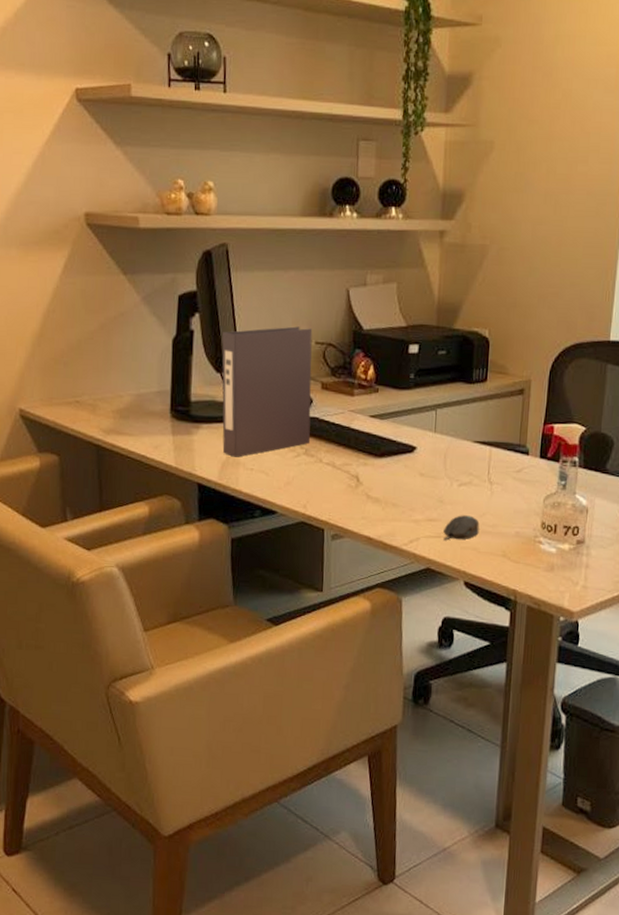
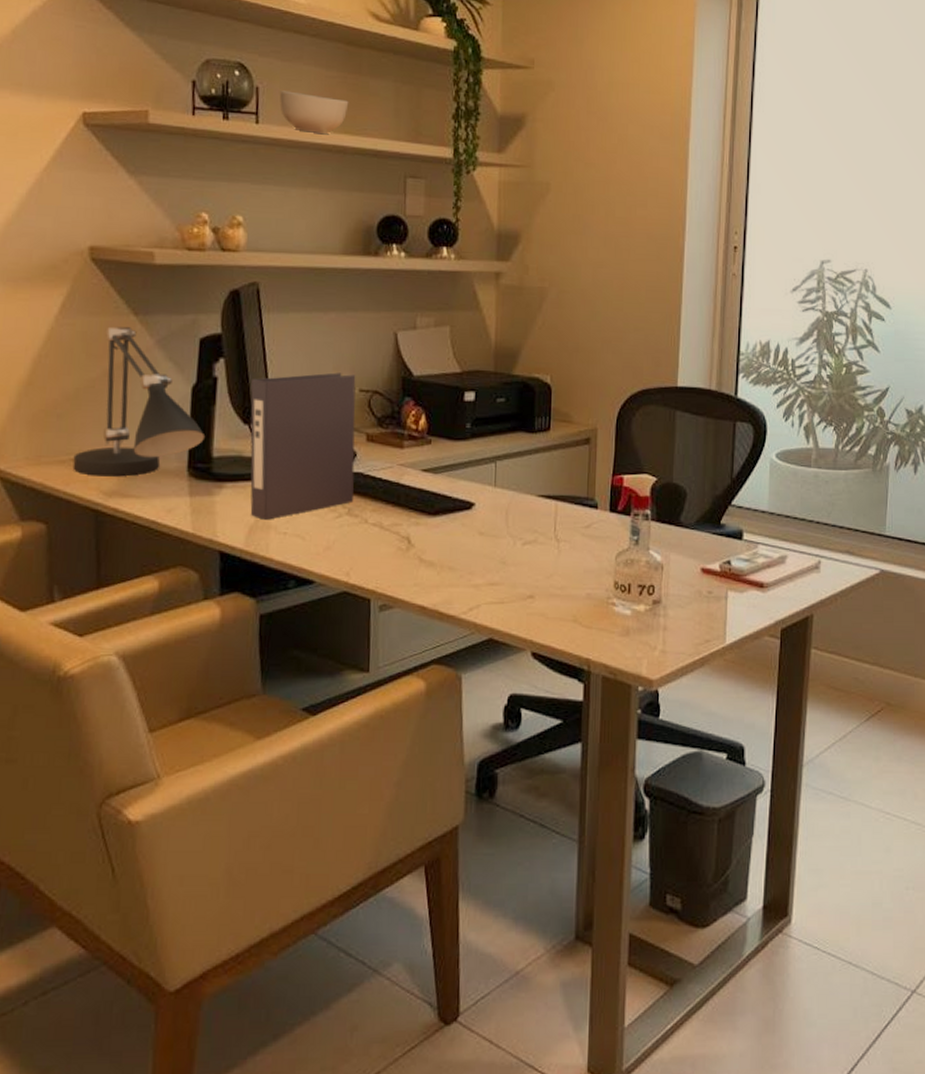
desk lamp: none [78,285,185,417] -> present [73,326,206,477]
bowl: none [244,59,307,101] -> present [279,90,349,135]
computer mouse: present [443,515,480,541] -> none [507,577,547,607]

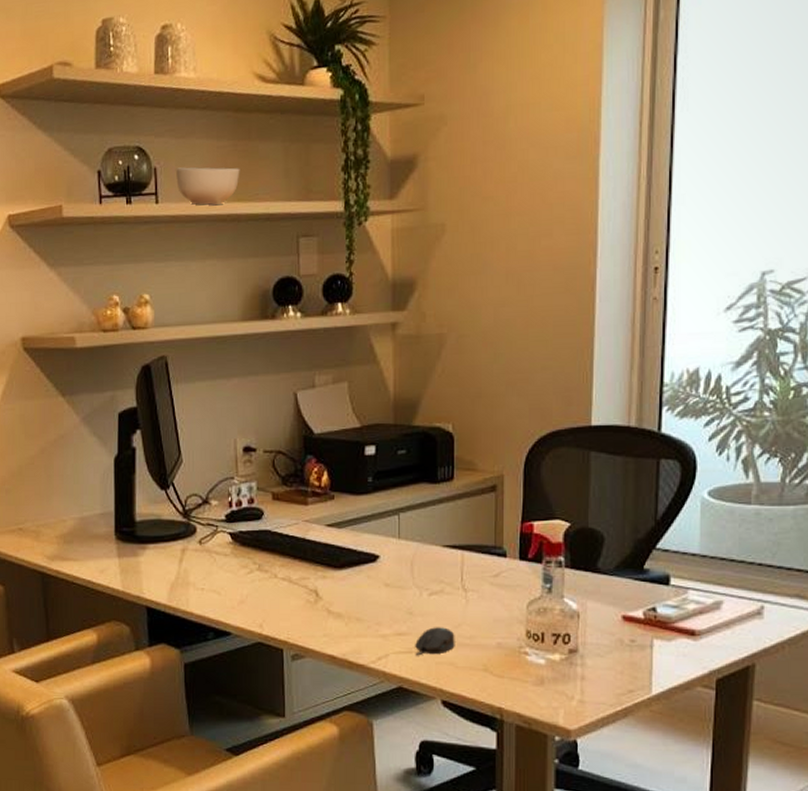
desk lamp: present [73,326,206,477] -> none [21,408,129,543]
binder: present [250,372,356,520] -> none [166,436,264,577]
computer mouse: none [507,577,547,607] -> present [415,627,455,656]

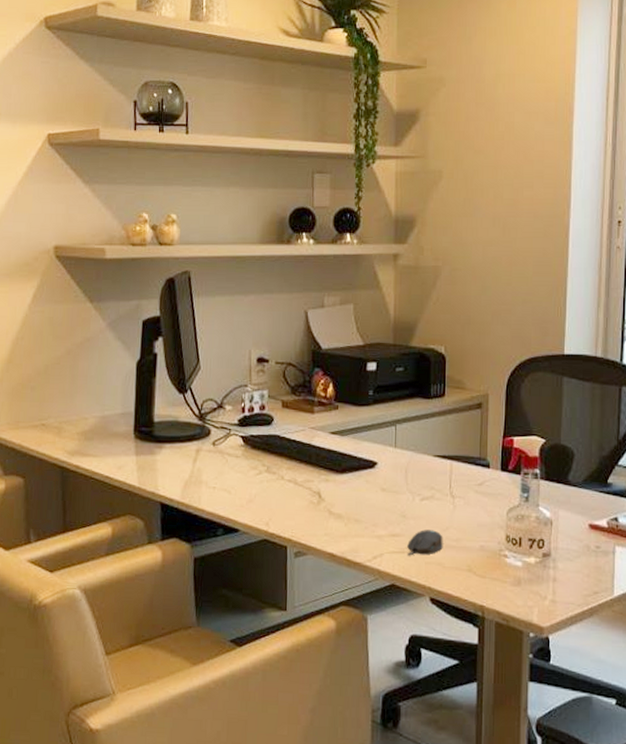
bowl: present [175,167,240,205] -> none [205,104,264,140]

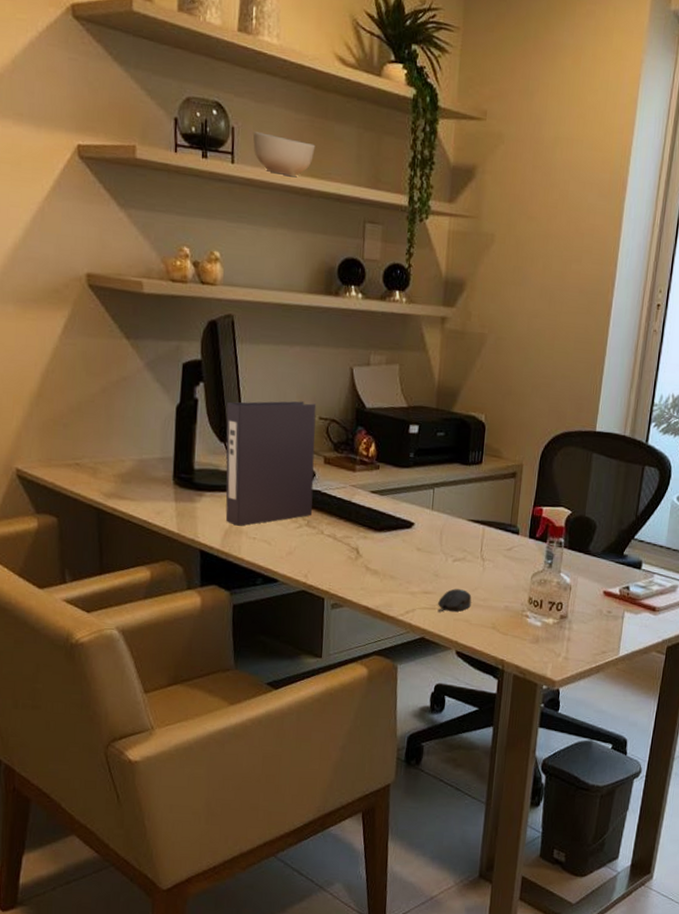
binder: none [184,347,273,476] -> present [225,401,317,526]
bowl: none [205,104,264,140] -> present [252,131,316,177]

